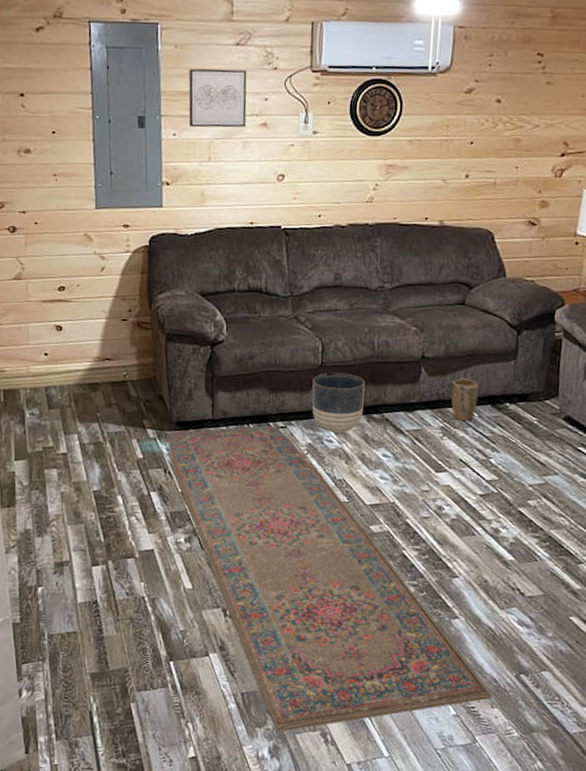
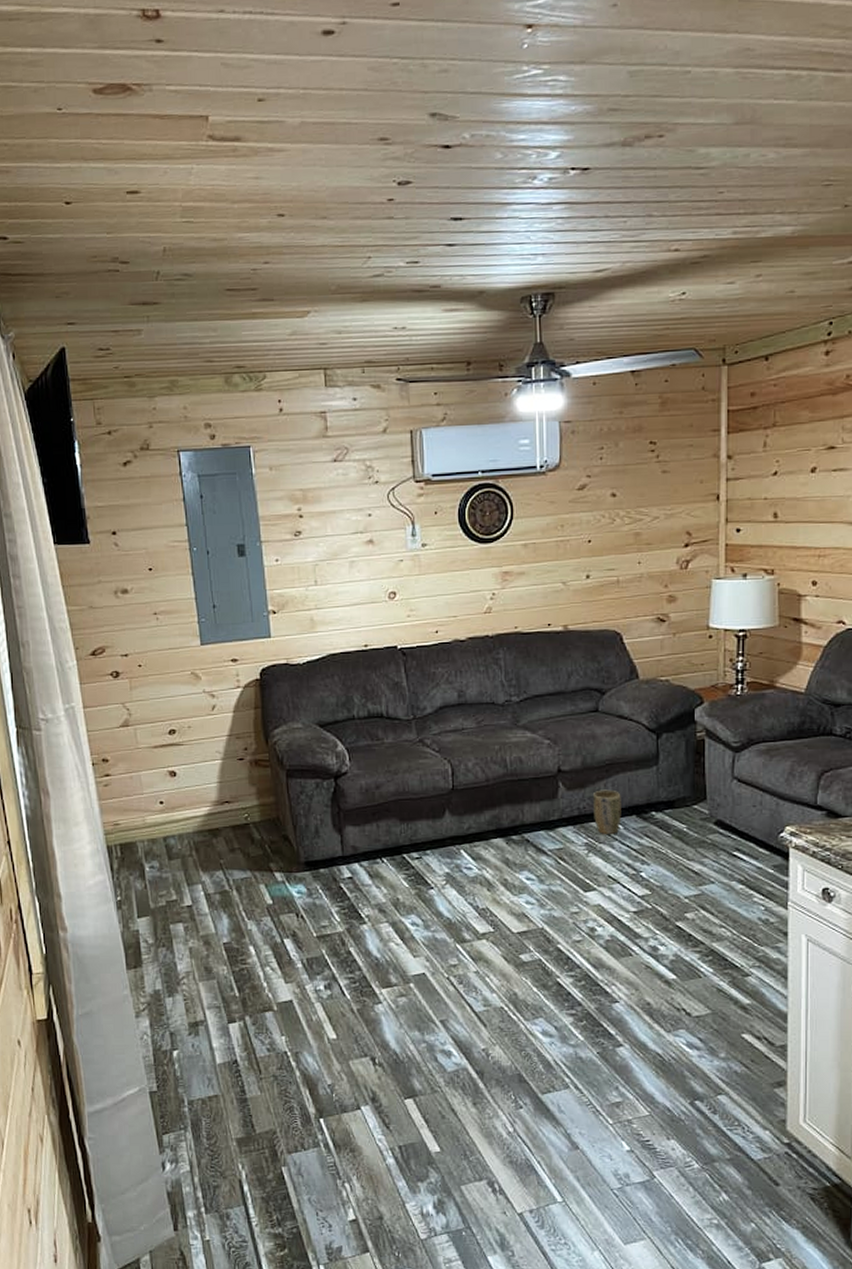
rug: present [164,425,492,732] -> none [293,858,667,1185]
wall art: present [188,69,247,128] -> none [286,487,351,551]
planter: present [312,372,365,433] -> none [445,795,501,859]

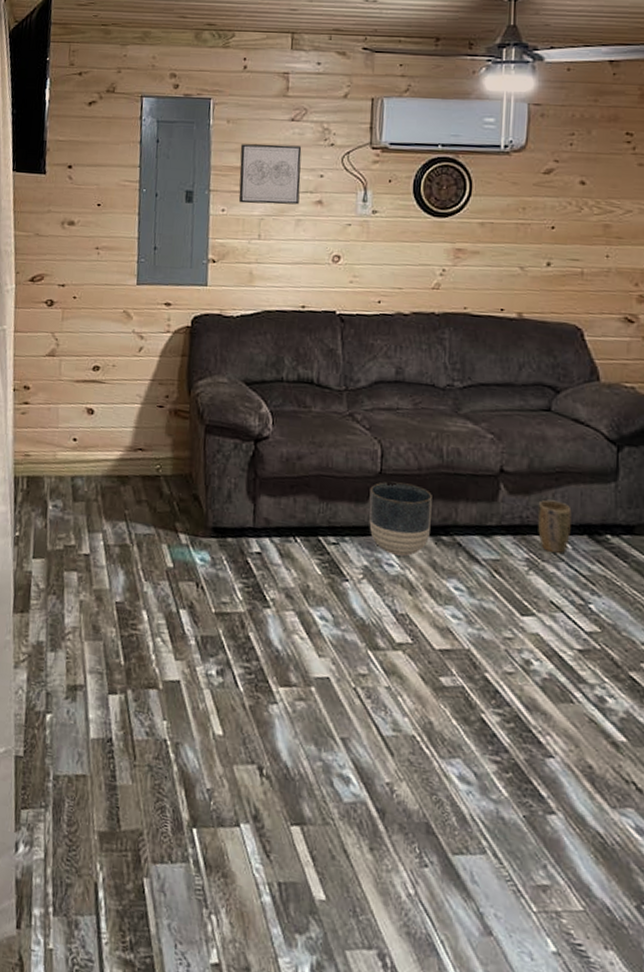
wall art: none [286,487,351,551] -> present [238,144,302,205]
planter: none [445,795,501,859] -> present [369,481,432,557]

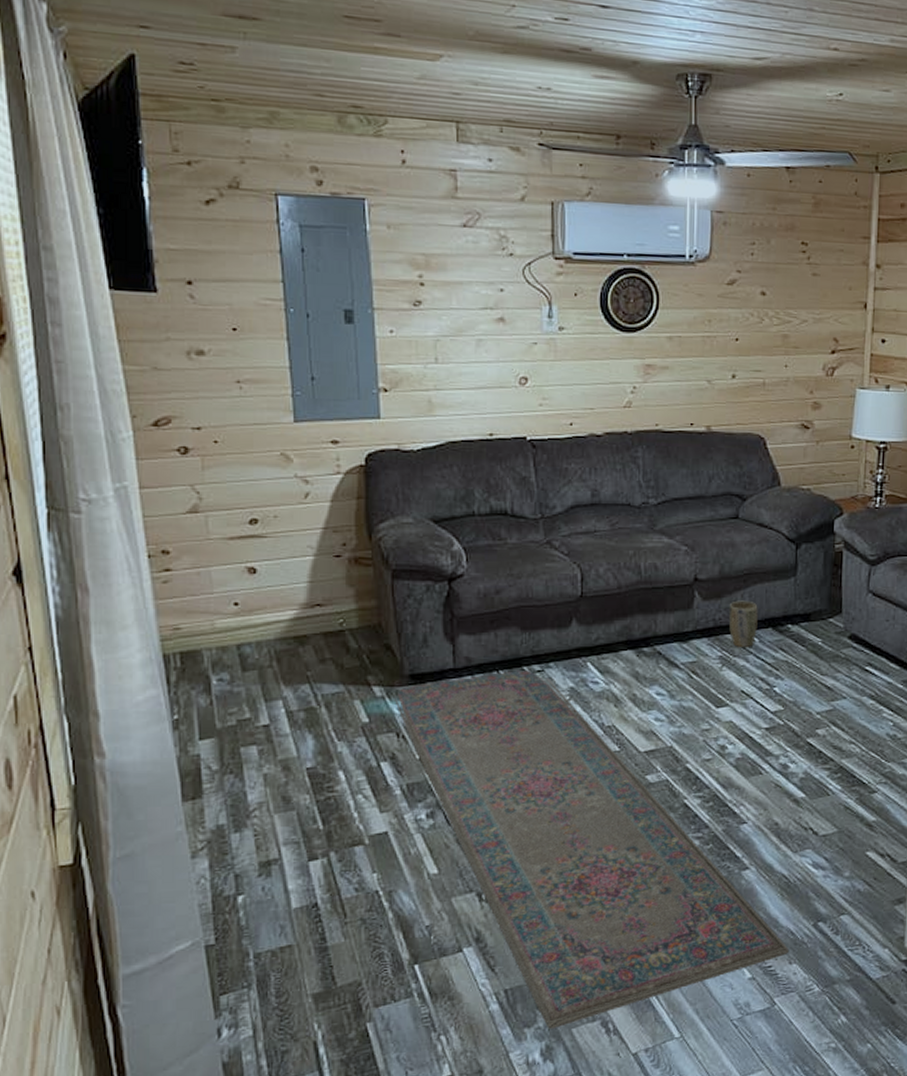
rug: none [197,538,605,945] -> present [394,670,790,1029]
wall art: present [238,144,302,205] -> none [406,253,479,323]
planter: present [369,481,432,557] -> none [572,603,632,673]

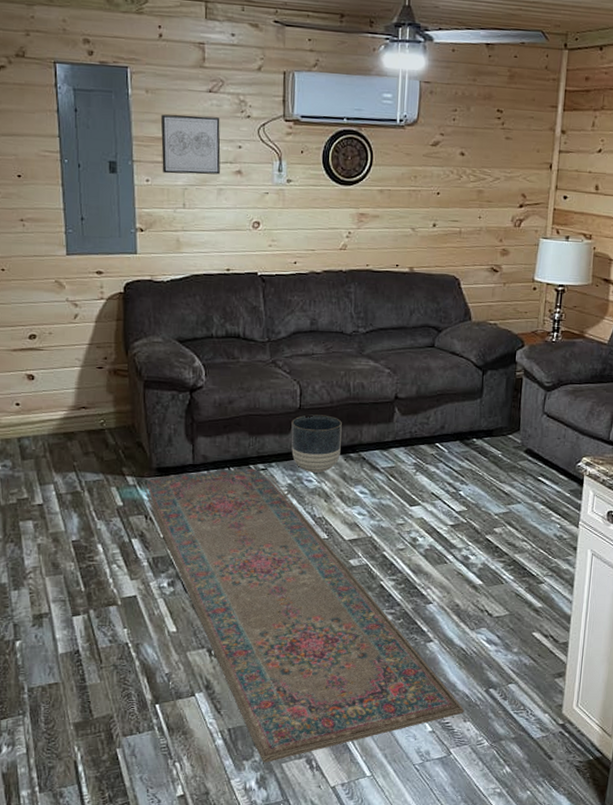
wall art: none [406,253,479,323] -> present [160,114,221,175]
planter: none [572,603,632,673] -> present [291,414,342,473]
plant pot: present [728,600,758,647] -> none [423,417,448,456]

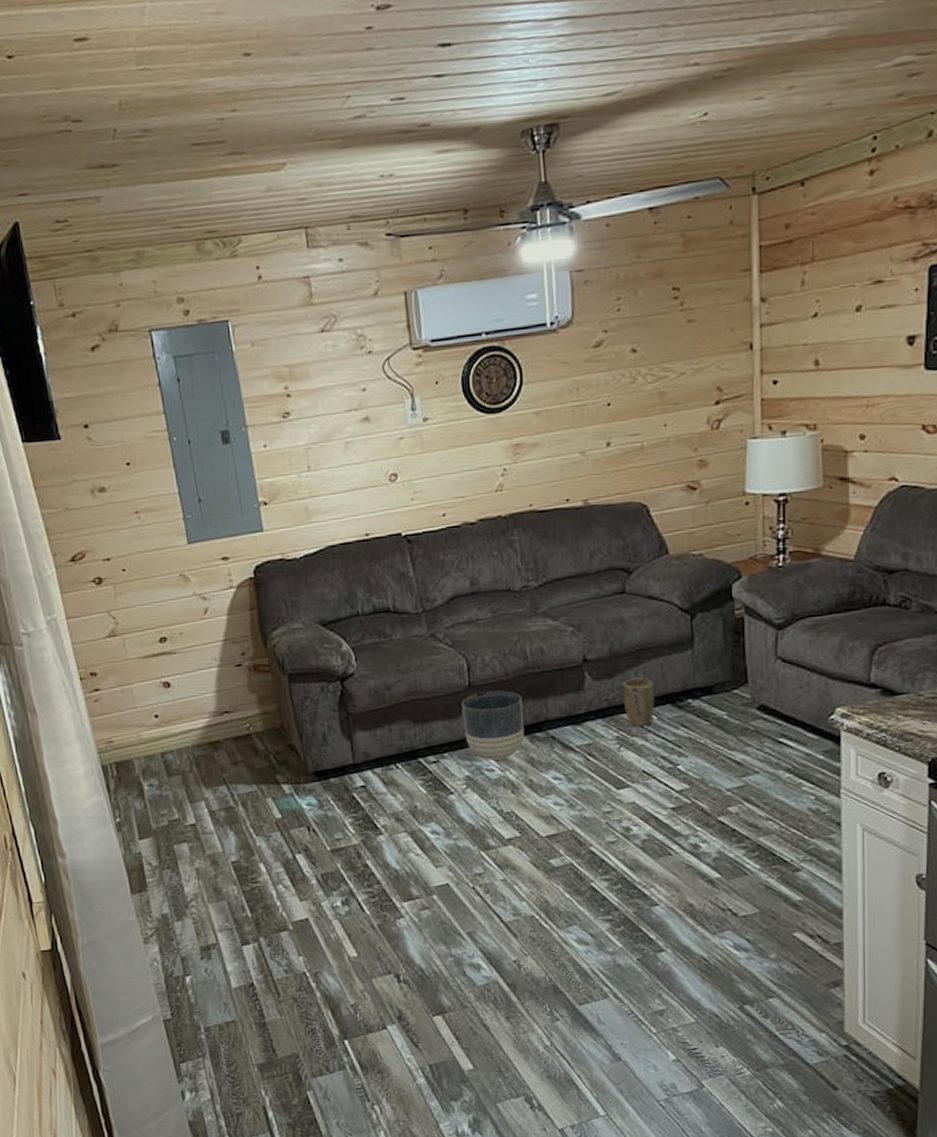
rug: present [144,468,465,763] -> none [302,762,715,1103]
wall art: present [160,114,221,175] -> none [270,359,345,435]
plant pot: none [423,417,448,456] -> present [622,677,655,726]

